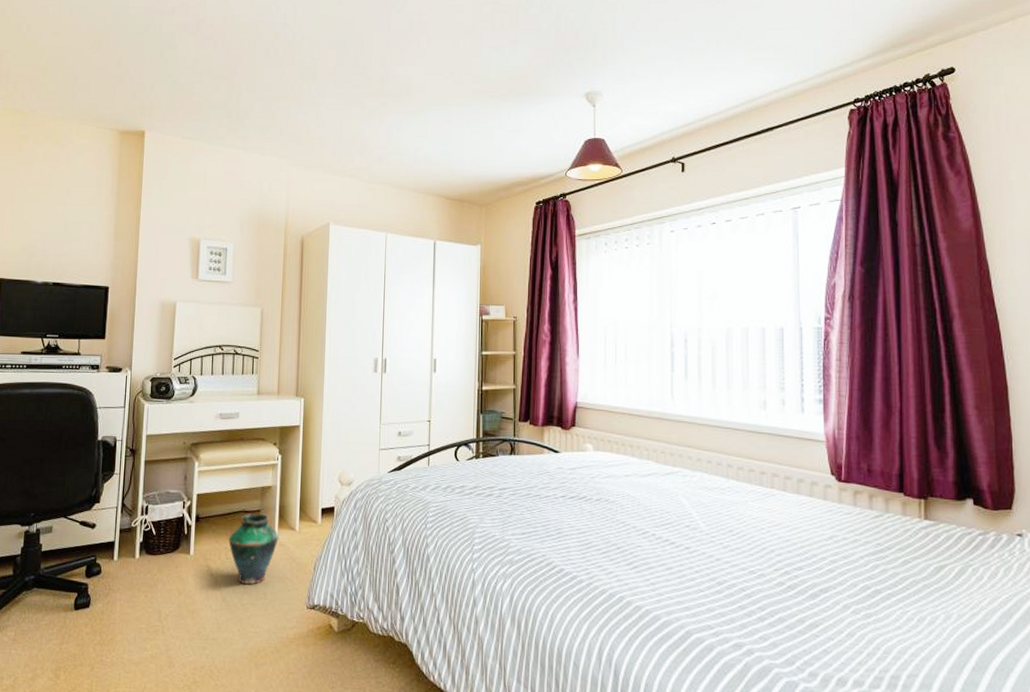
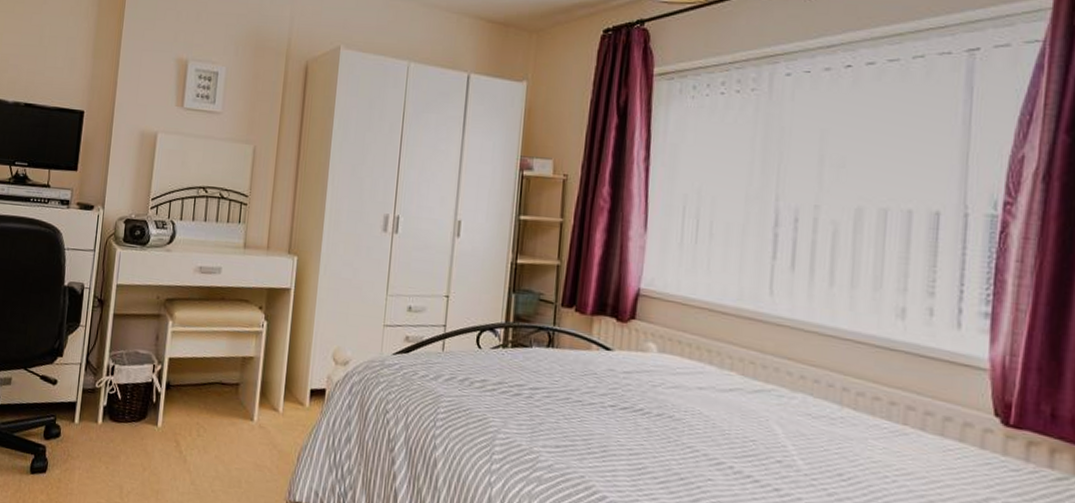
vase: present [228,513,279,585] -> none [201,385,259,469]

